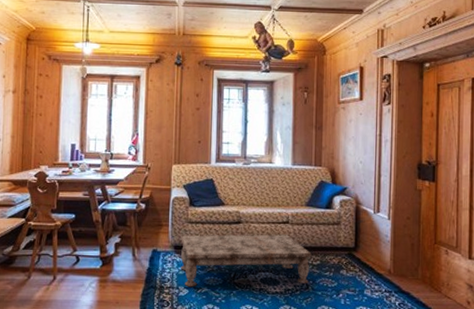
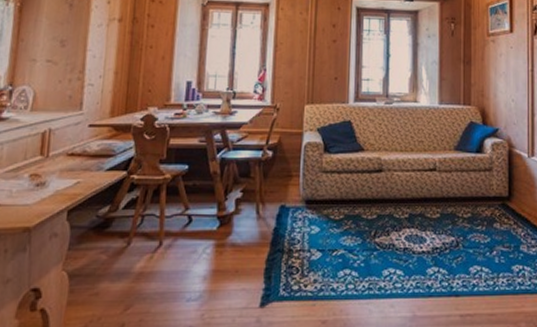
coffee table: present [181,234,312,287] -> none [313,184,462,249]

